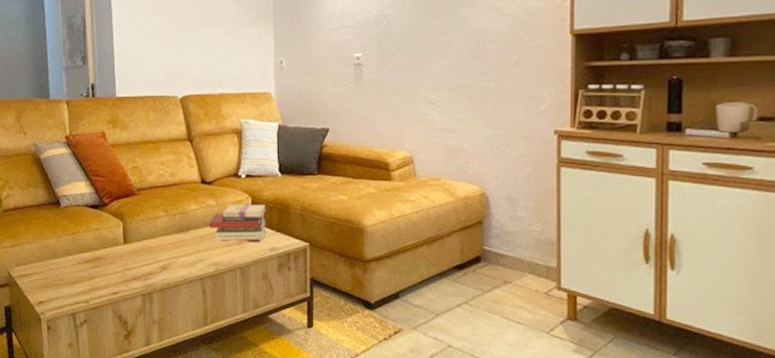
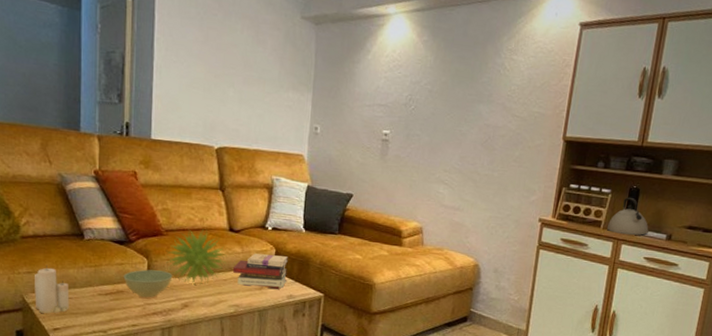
candle: none [18,237,52,287] -> present [35,265,70,314]
bowl: none [100,233,149,265] -> present [123,269,173,300]
plant: none [140,184,202,246] -> present [166,229,227,286]
kettle: none [646,92,703,138] -> present [607,197,649,236]
mug: present [715,102,759,133] -> none [658,211,689,237]

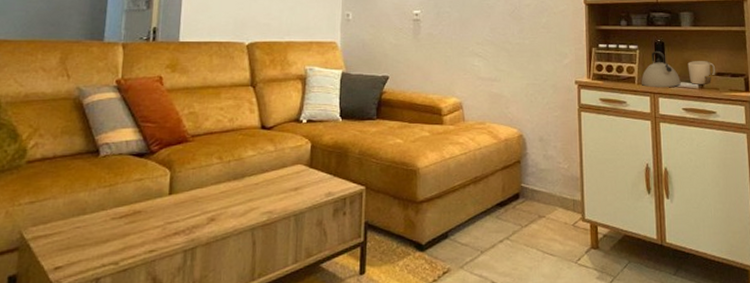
candle: present [35,265,70,314] -> none [35,191,78,250]
bowl: present [123,269,173,300] -> none [142,182,198,219]
plant: present [166,229,227,286] -> none [191,130,259,195]
books: present [233,253,288,289] -> none [266,150,325,188]
mug: none [658,211,689,237] -> present [687,61,716,84]

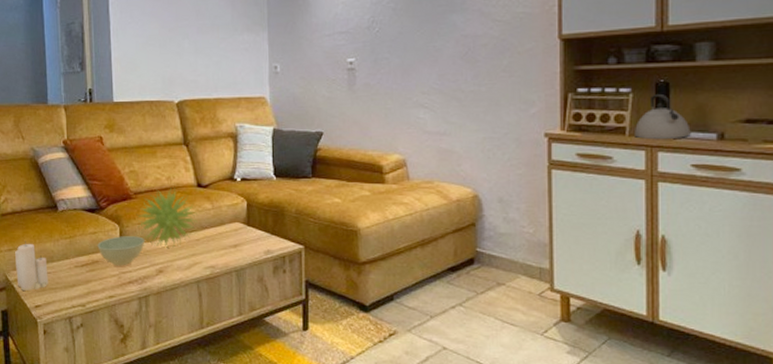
candle: none [35,191,78,250] -> present [15,240,49,291]
bowl: none [142,182,198,219] -> present [97,236,145,269]
plant: none [191,130,259,195] -> present [137,188,198,249]
mug: present [687,61,716,84] -> none [702,104,745,135]

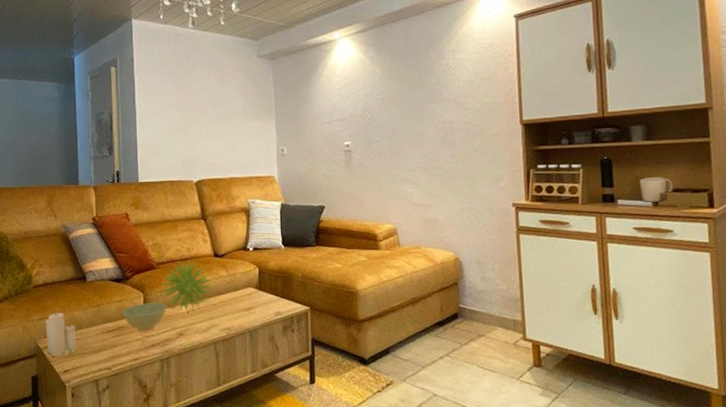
kettle: present [635,95,691,140] -> none [586,169,631,208]
mug: none [702,104,745,135] -> present [639,177,674,202]

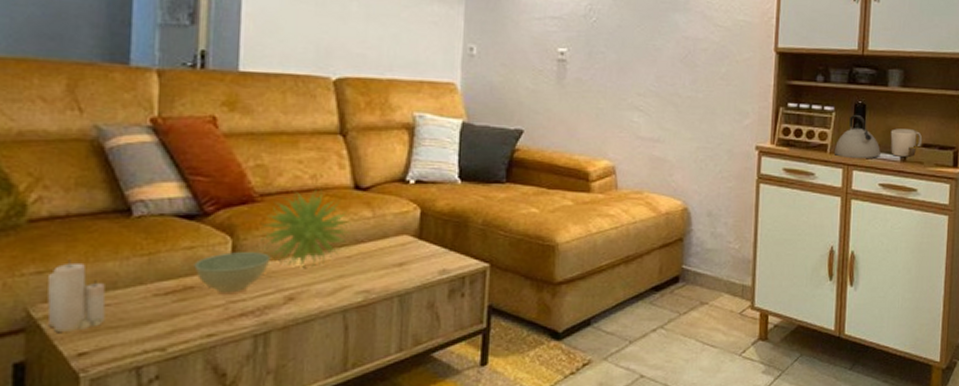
kettle: none [586,169,631,208] -> present [835,115,881,159]

